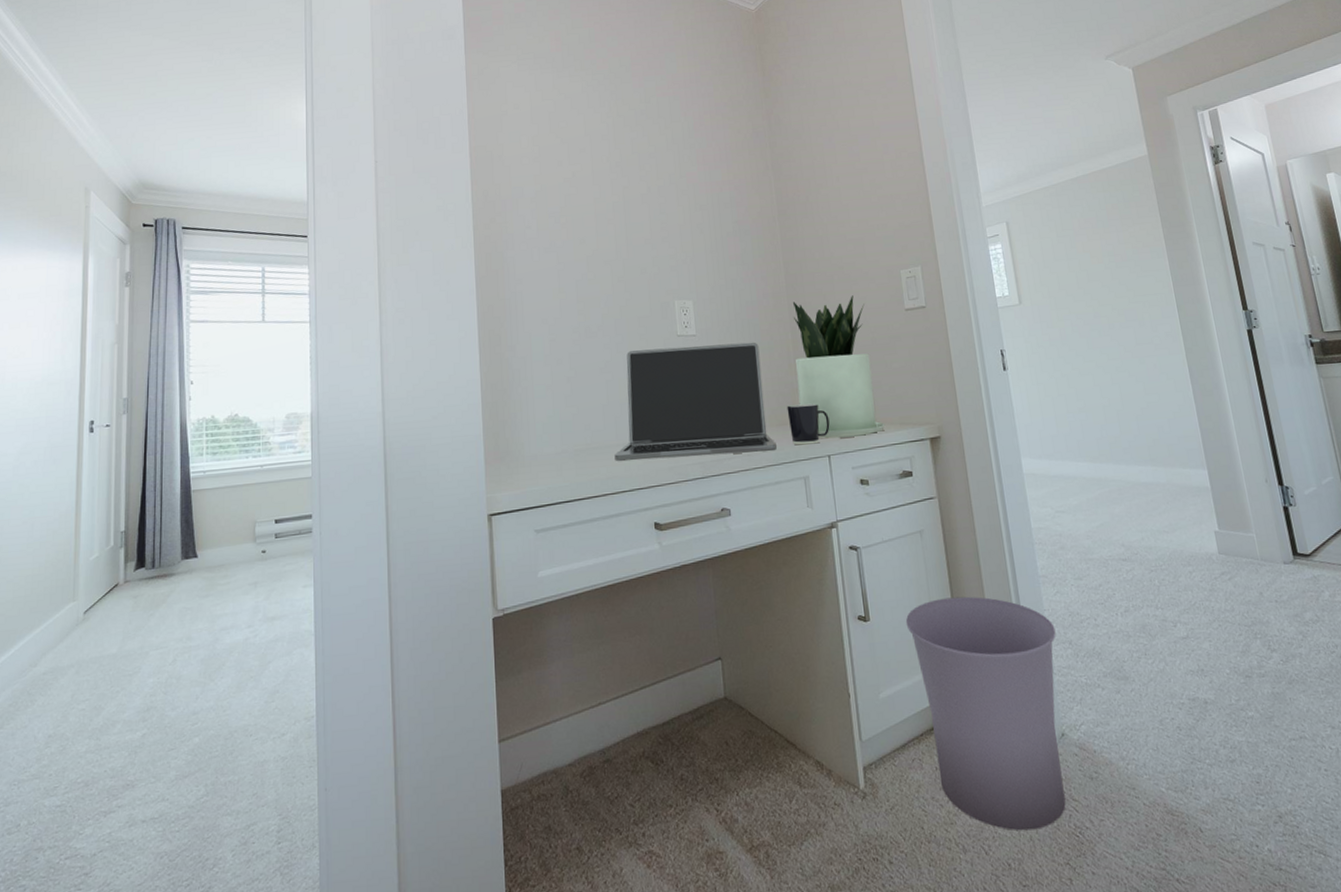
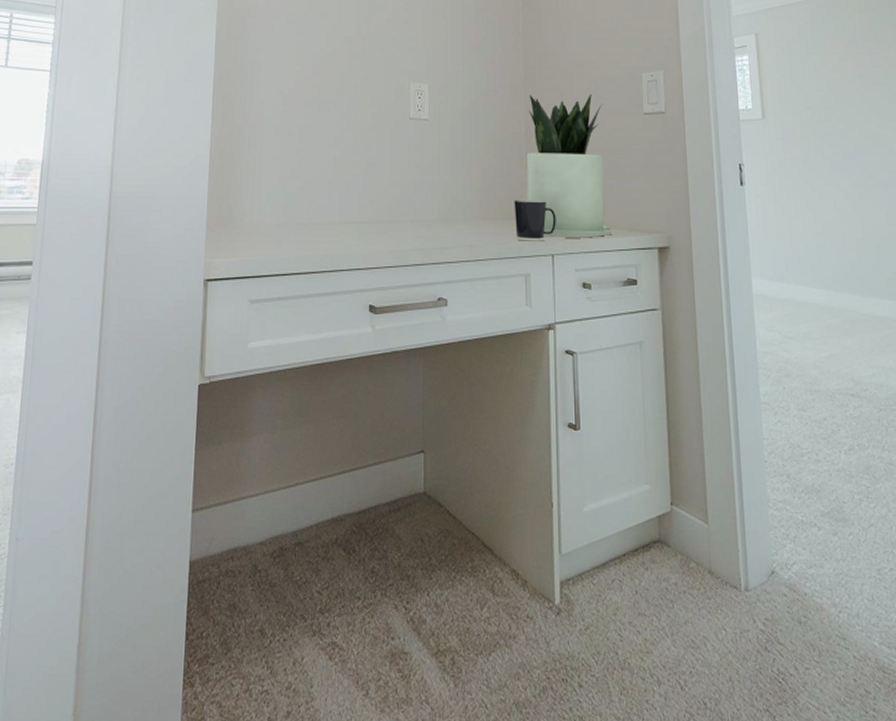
laptop: present [614,342,777,462] -> none [335,129,500,245]
waste bin: present [905,596,1066,831] -> none [617,414,774,670]

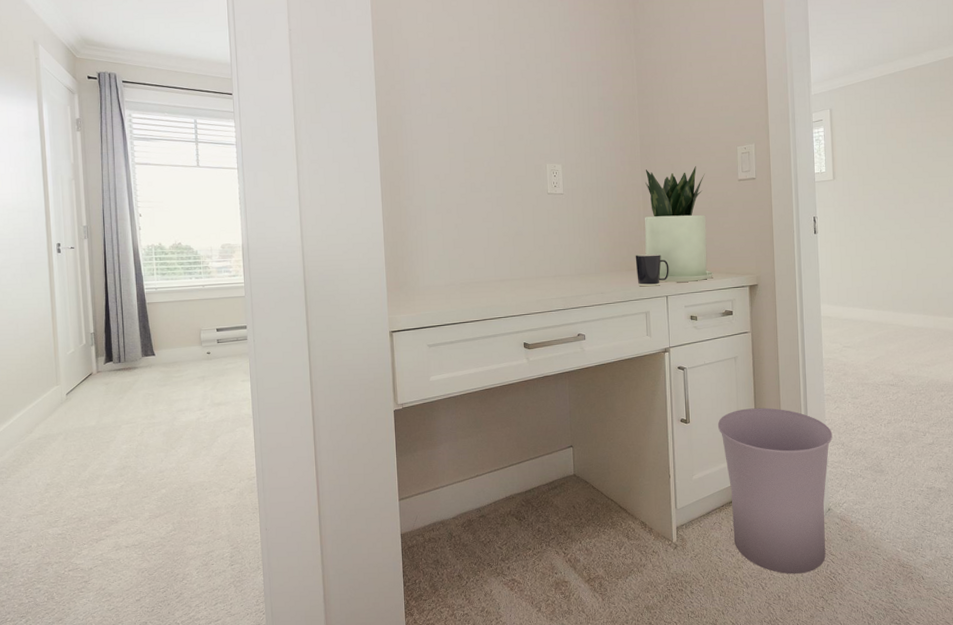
waste bin: none [617,414,774,670] -> present [717,407,833,574]

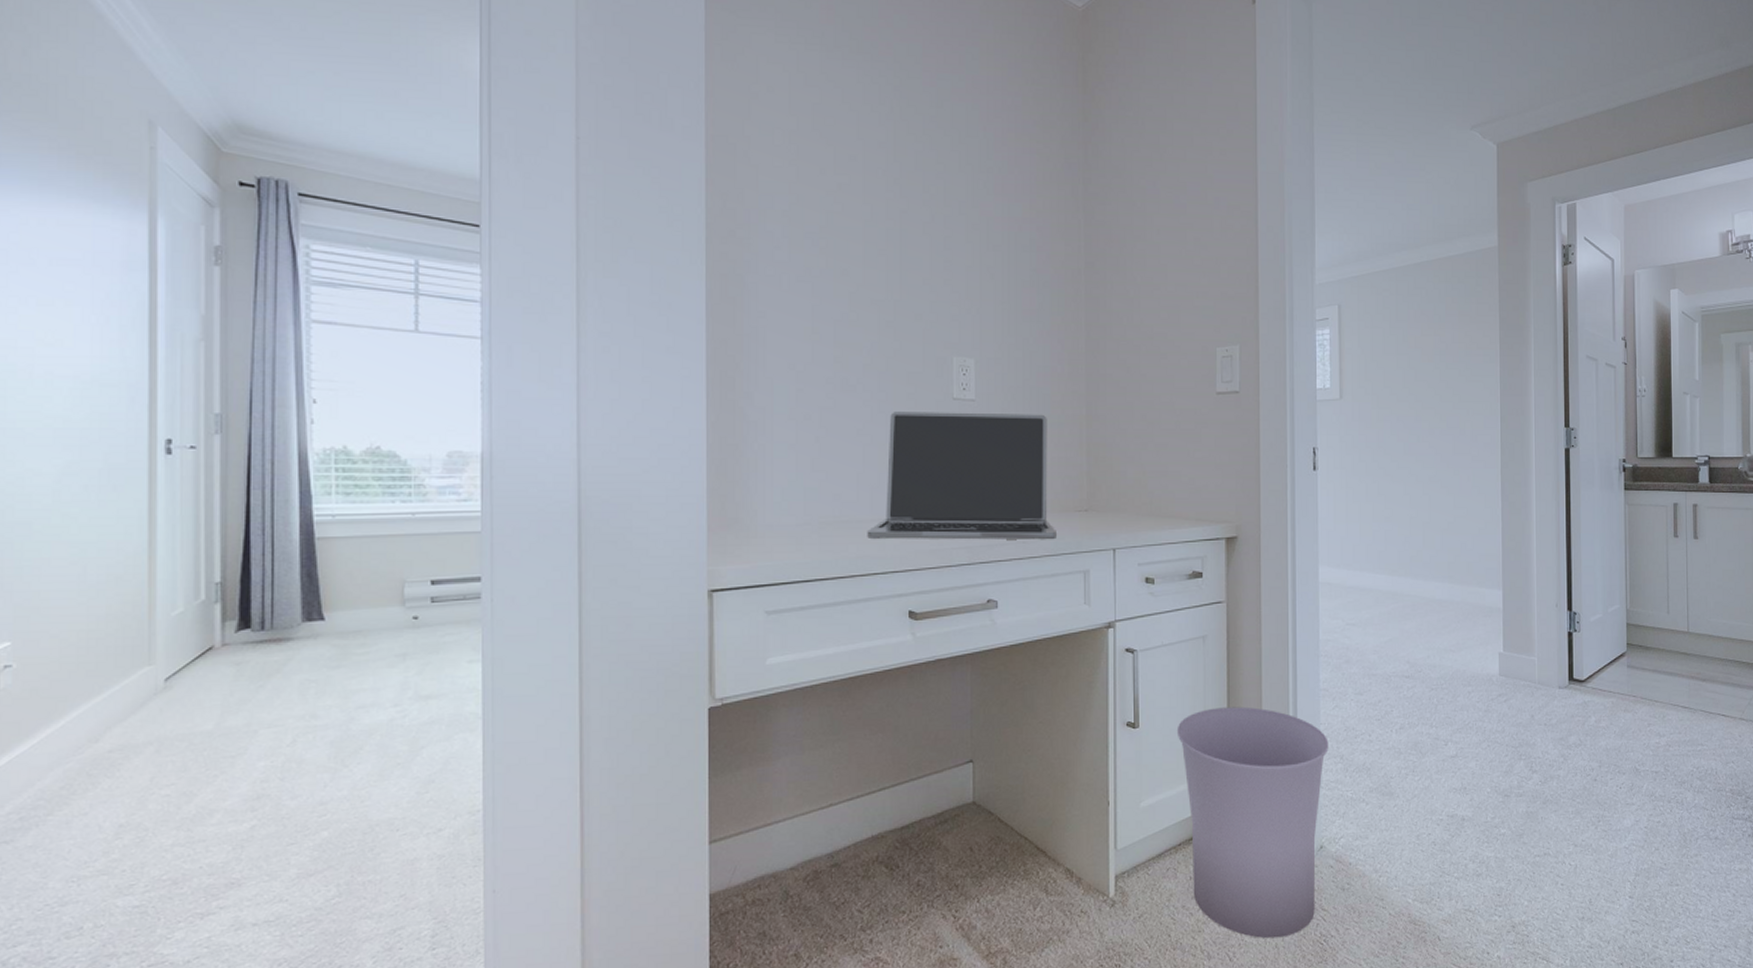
laptop: none [493,201,625,294] -> present [867,412,1056,540]
mug: present [635,254,669,287] -> none [1072,490,1119,535]
planter: present [644,166,714,283] -> none [1087,371,1180,530]

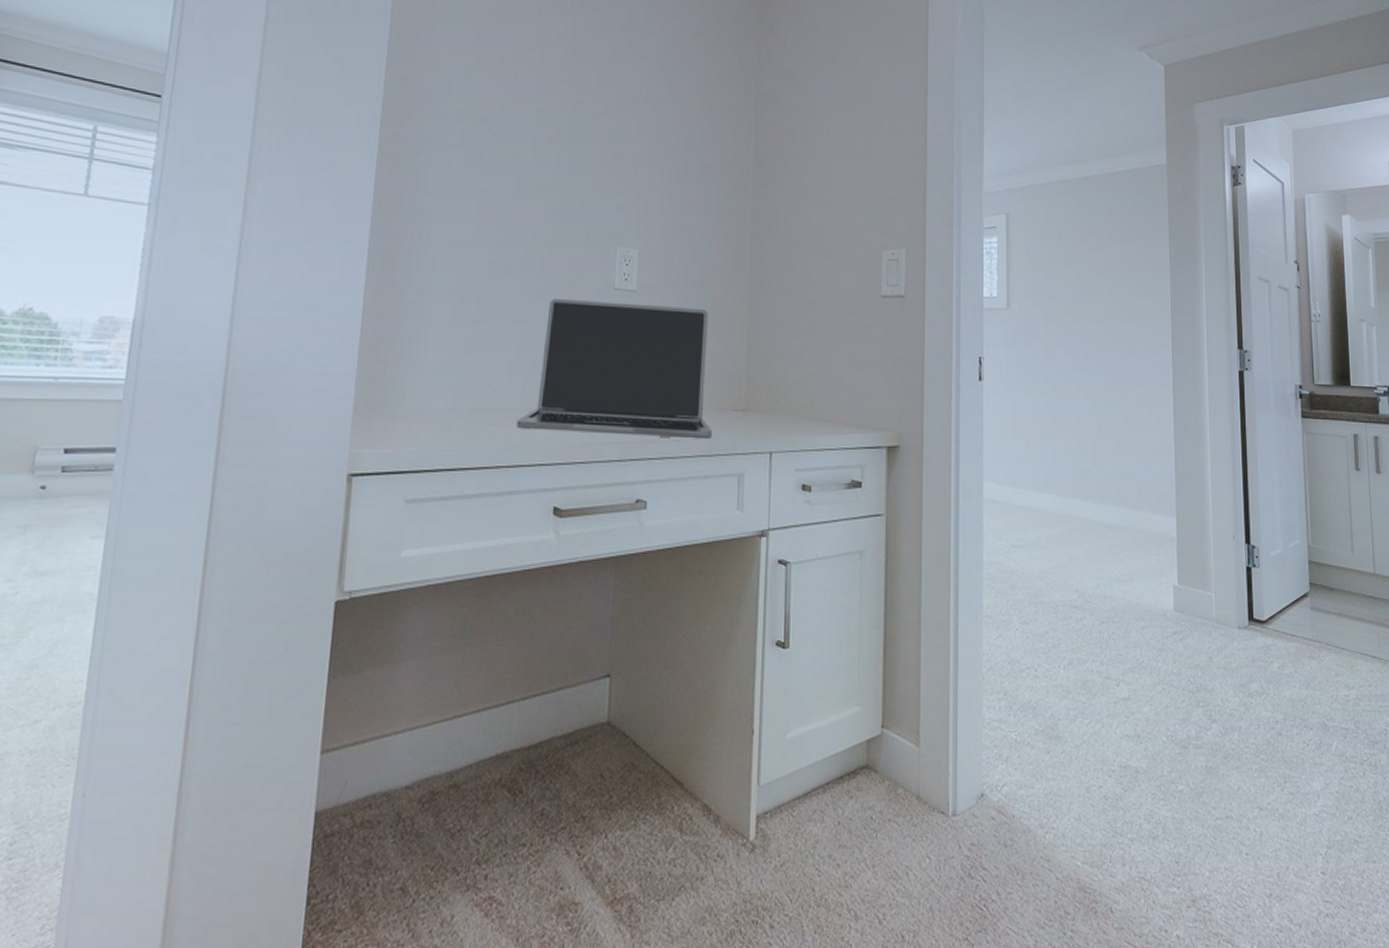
waste bin: present [1176,706,1329,939] -> none [829,630,991,900]

